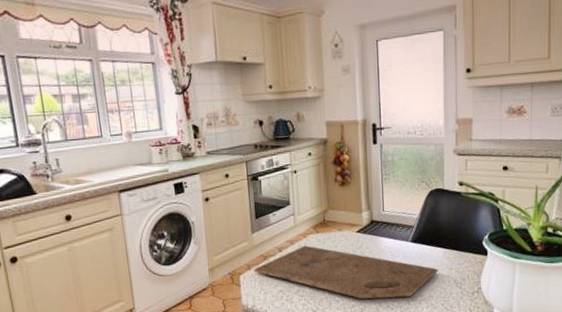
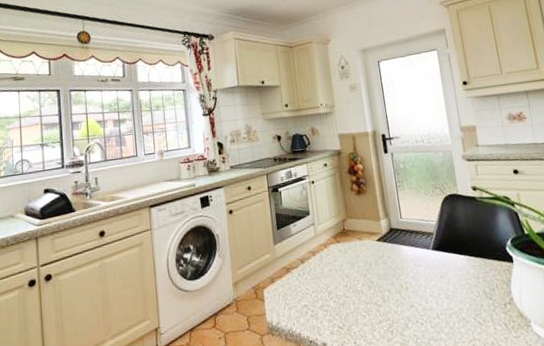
cutting board: present [253,245,439,299] -> none [276,256,465,314]

